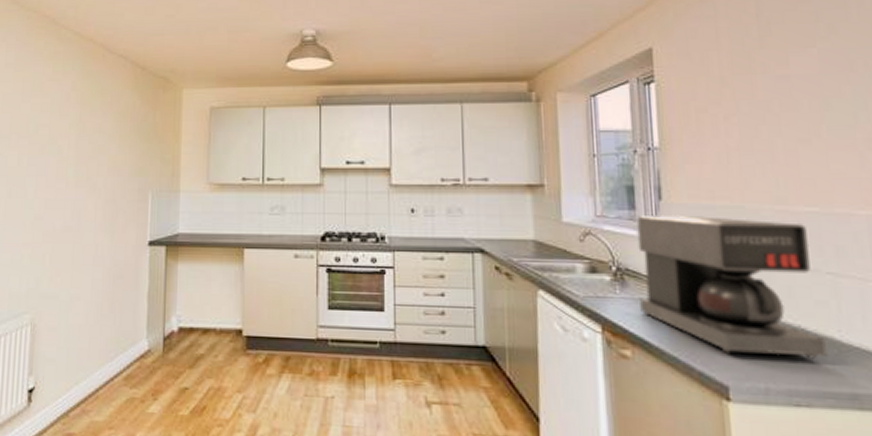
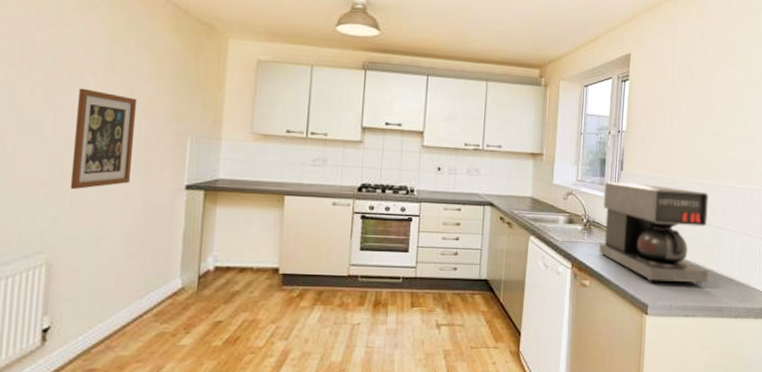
wall art: none [49,151,104,250] -> present [70,88,138,190]

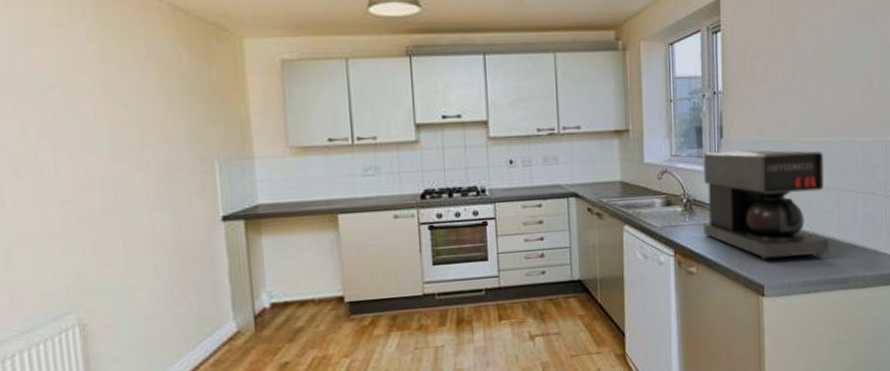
wall art: present [70,88,138,190] -> none [77,118,157,238]

